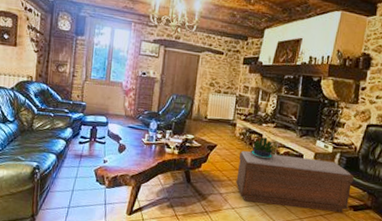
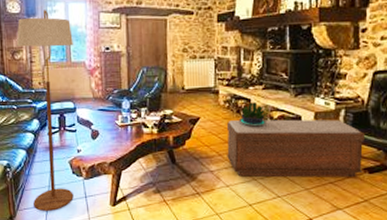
floor lamp: none [56,31,115,214] -> present [16,10,74,211]

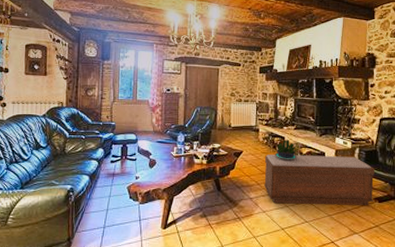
floor lamp: present [16,10,74,211] -> none [90,55,140,233]

